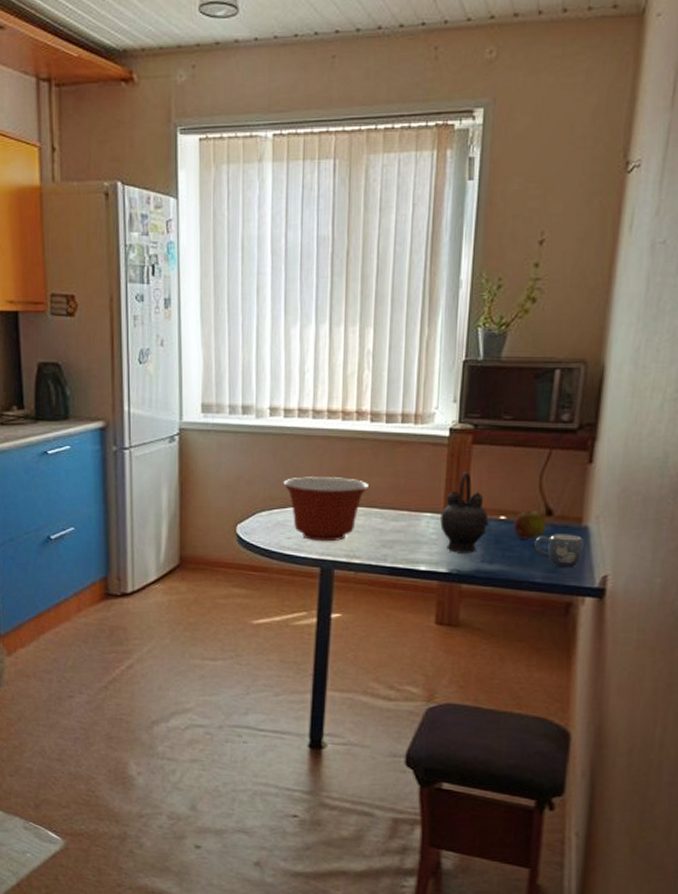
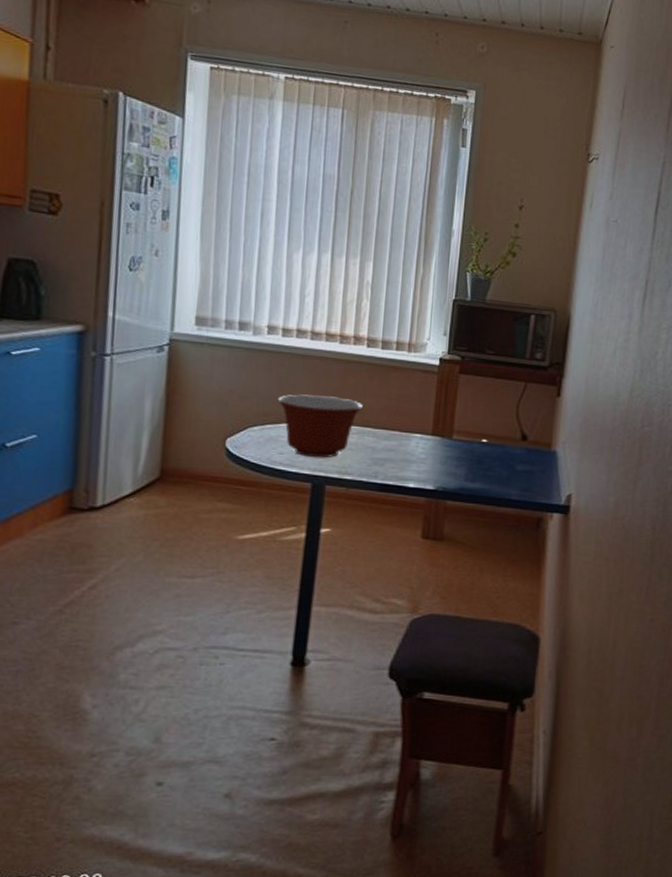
teapot: present [440,471,490,554] -> none [429,398,473,473]
fruit: present [513,509,548,540] -> none [493,434,523,462]
mug: present [534,533,584,568] -> none [511,456,553,488]

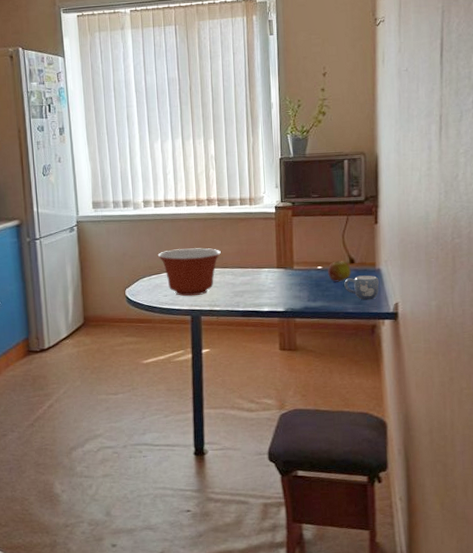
fruit: none [493,434,523,462] -> present [328,260,352,282]
mug: none [511,456,553,488] -> present [344,275,379,300]

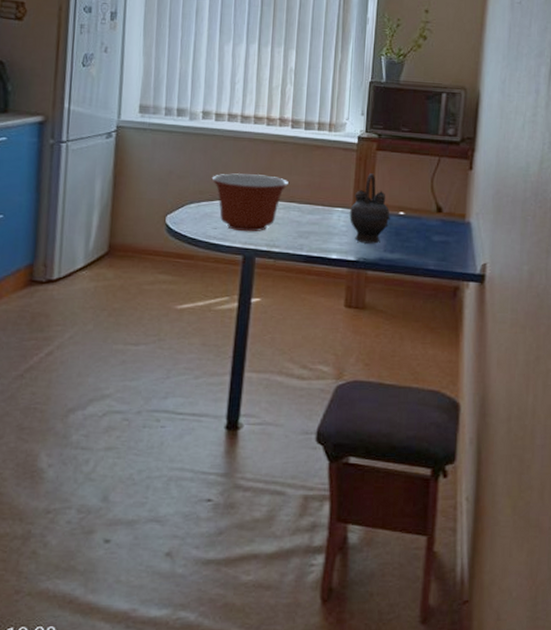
teapot: none [275,236,311,296] -> present [350,173,391,244]
fruit: present [328,260,352,282] -> none [410,207,438,233]
mug: present [344,275,379,300] -> none [428,227,468,257]

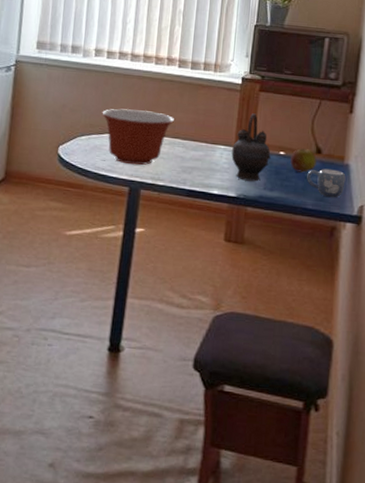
fruit: none [410,207,438,233] -> present [290,148,318,173]
mug: none [428,227,468,257] -> present [307,168,346,198]

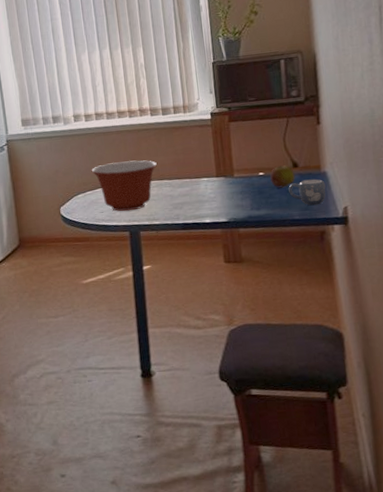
teapot: present [231,113,272,182] -> none [214,143,253,206]

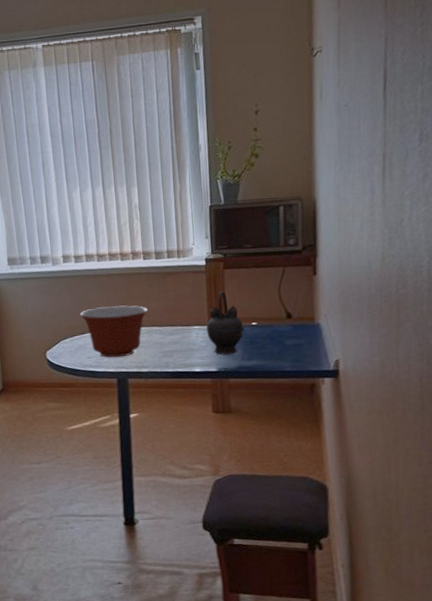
teapot: none [214,143,253,206] -> present [206,291,245,355]
fruit: present [270,165,296,188] -> none [263,315,289,339]
mug: present [288,178,326,206] -> none [281,330,319,358]

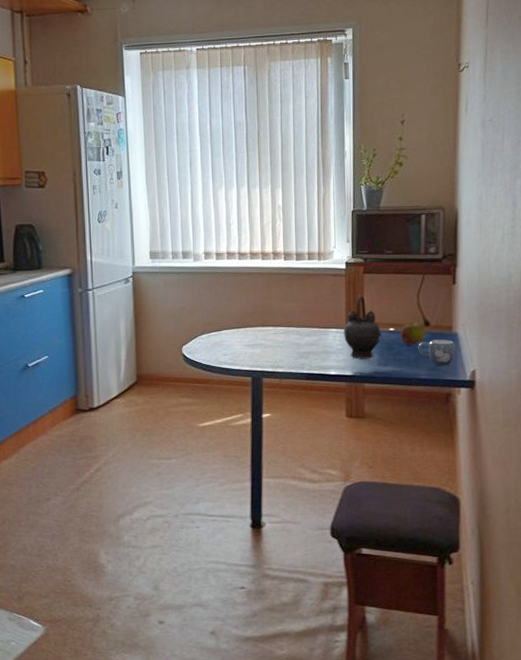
mixing bowl: present [79,305,148,358] -> none [218,304,286,356]
fruit: none [263,315,289,339] -> present [400,322,427,346]
mug: none [281,330,319,358] -> present [418,339,456,366]

